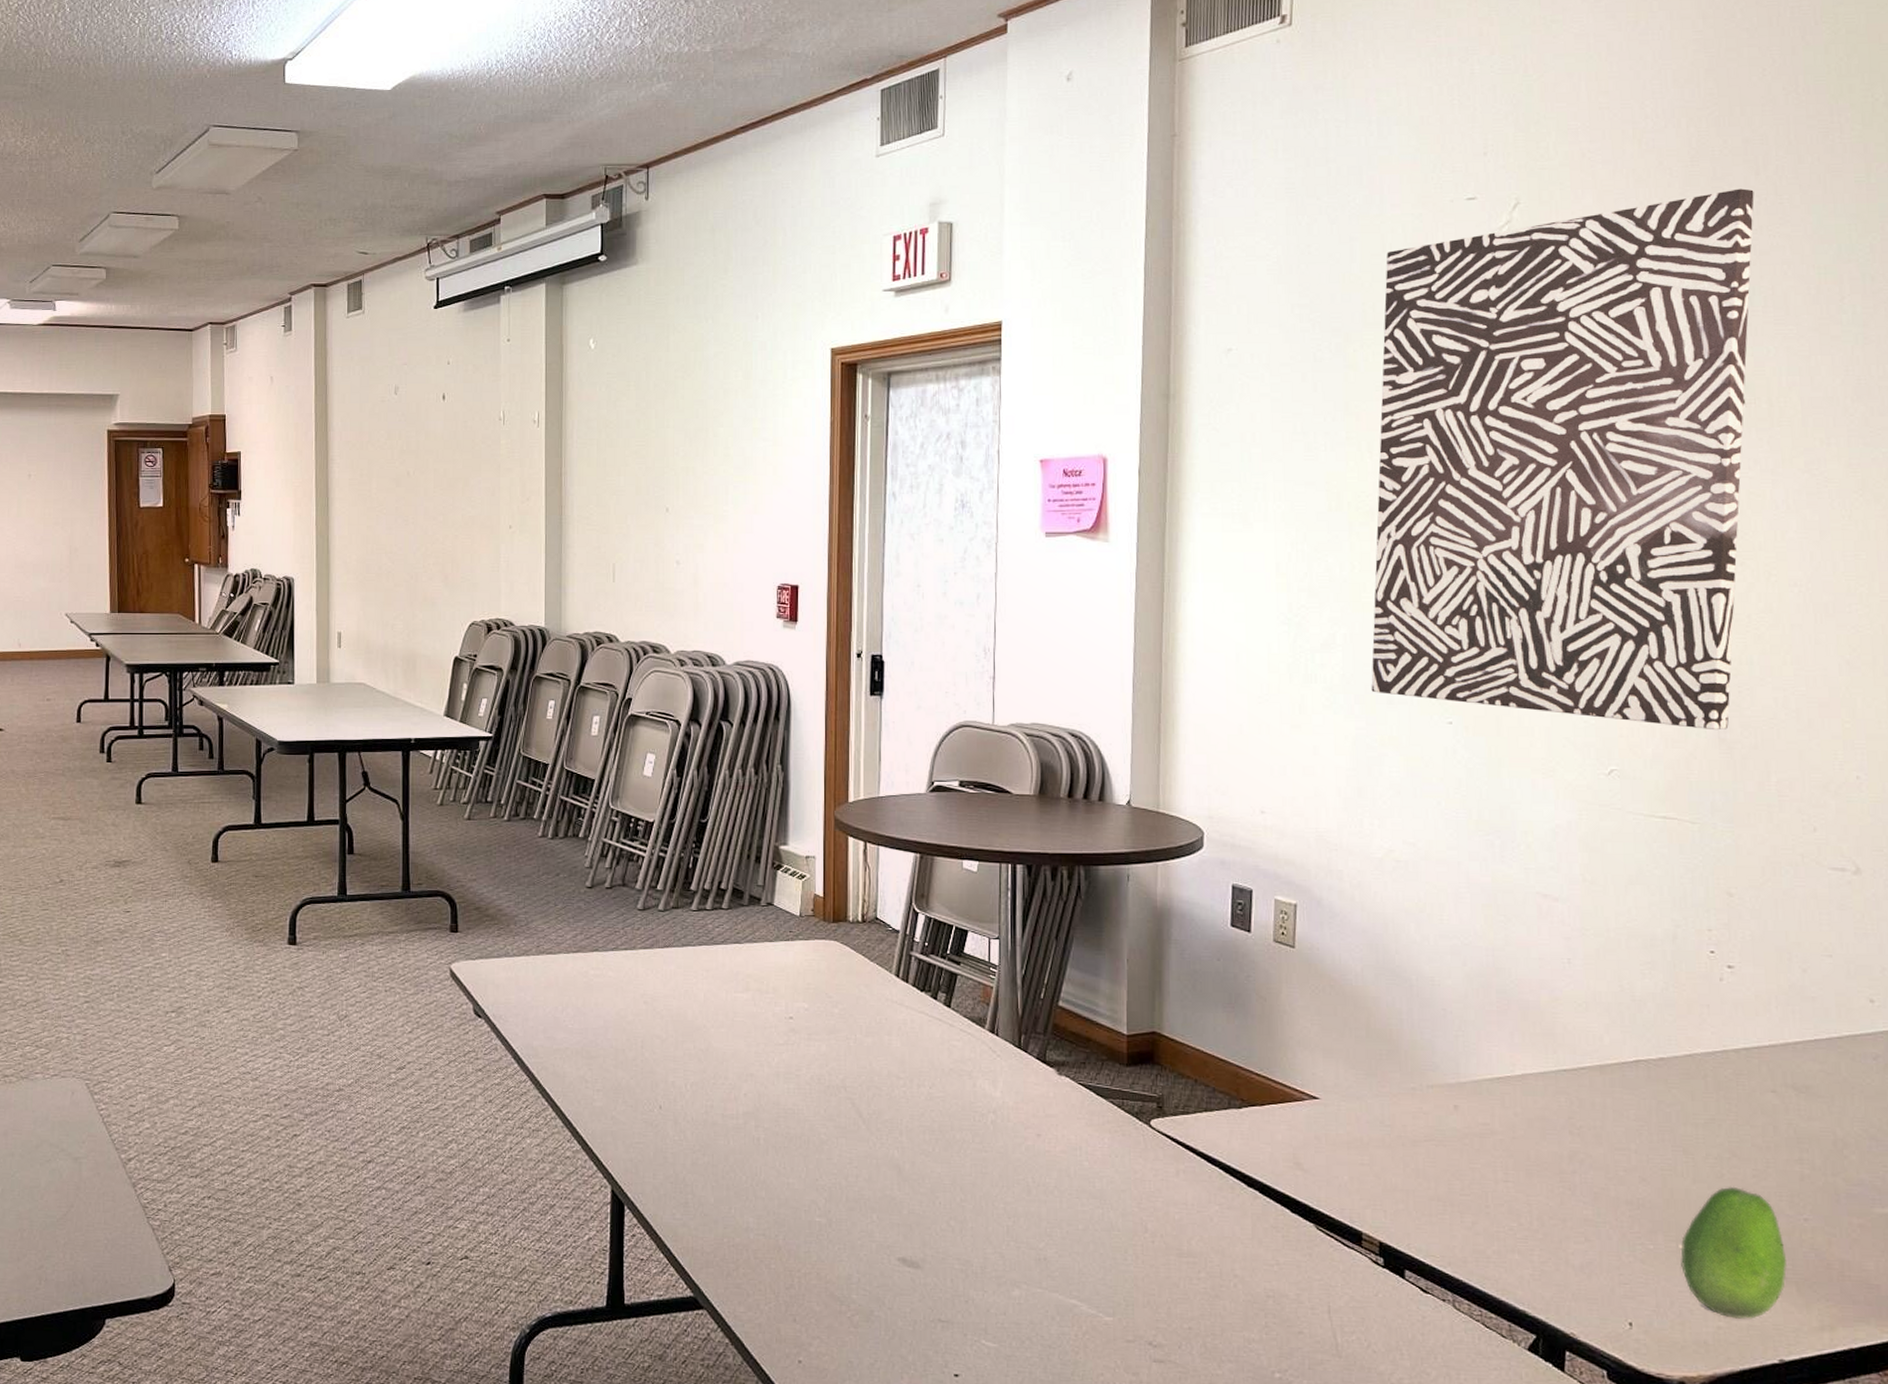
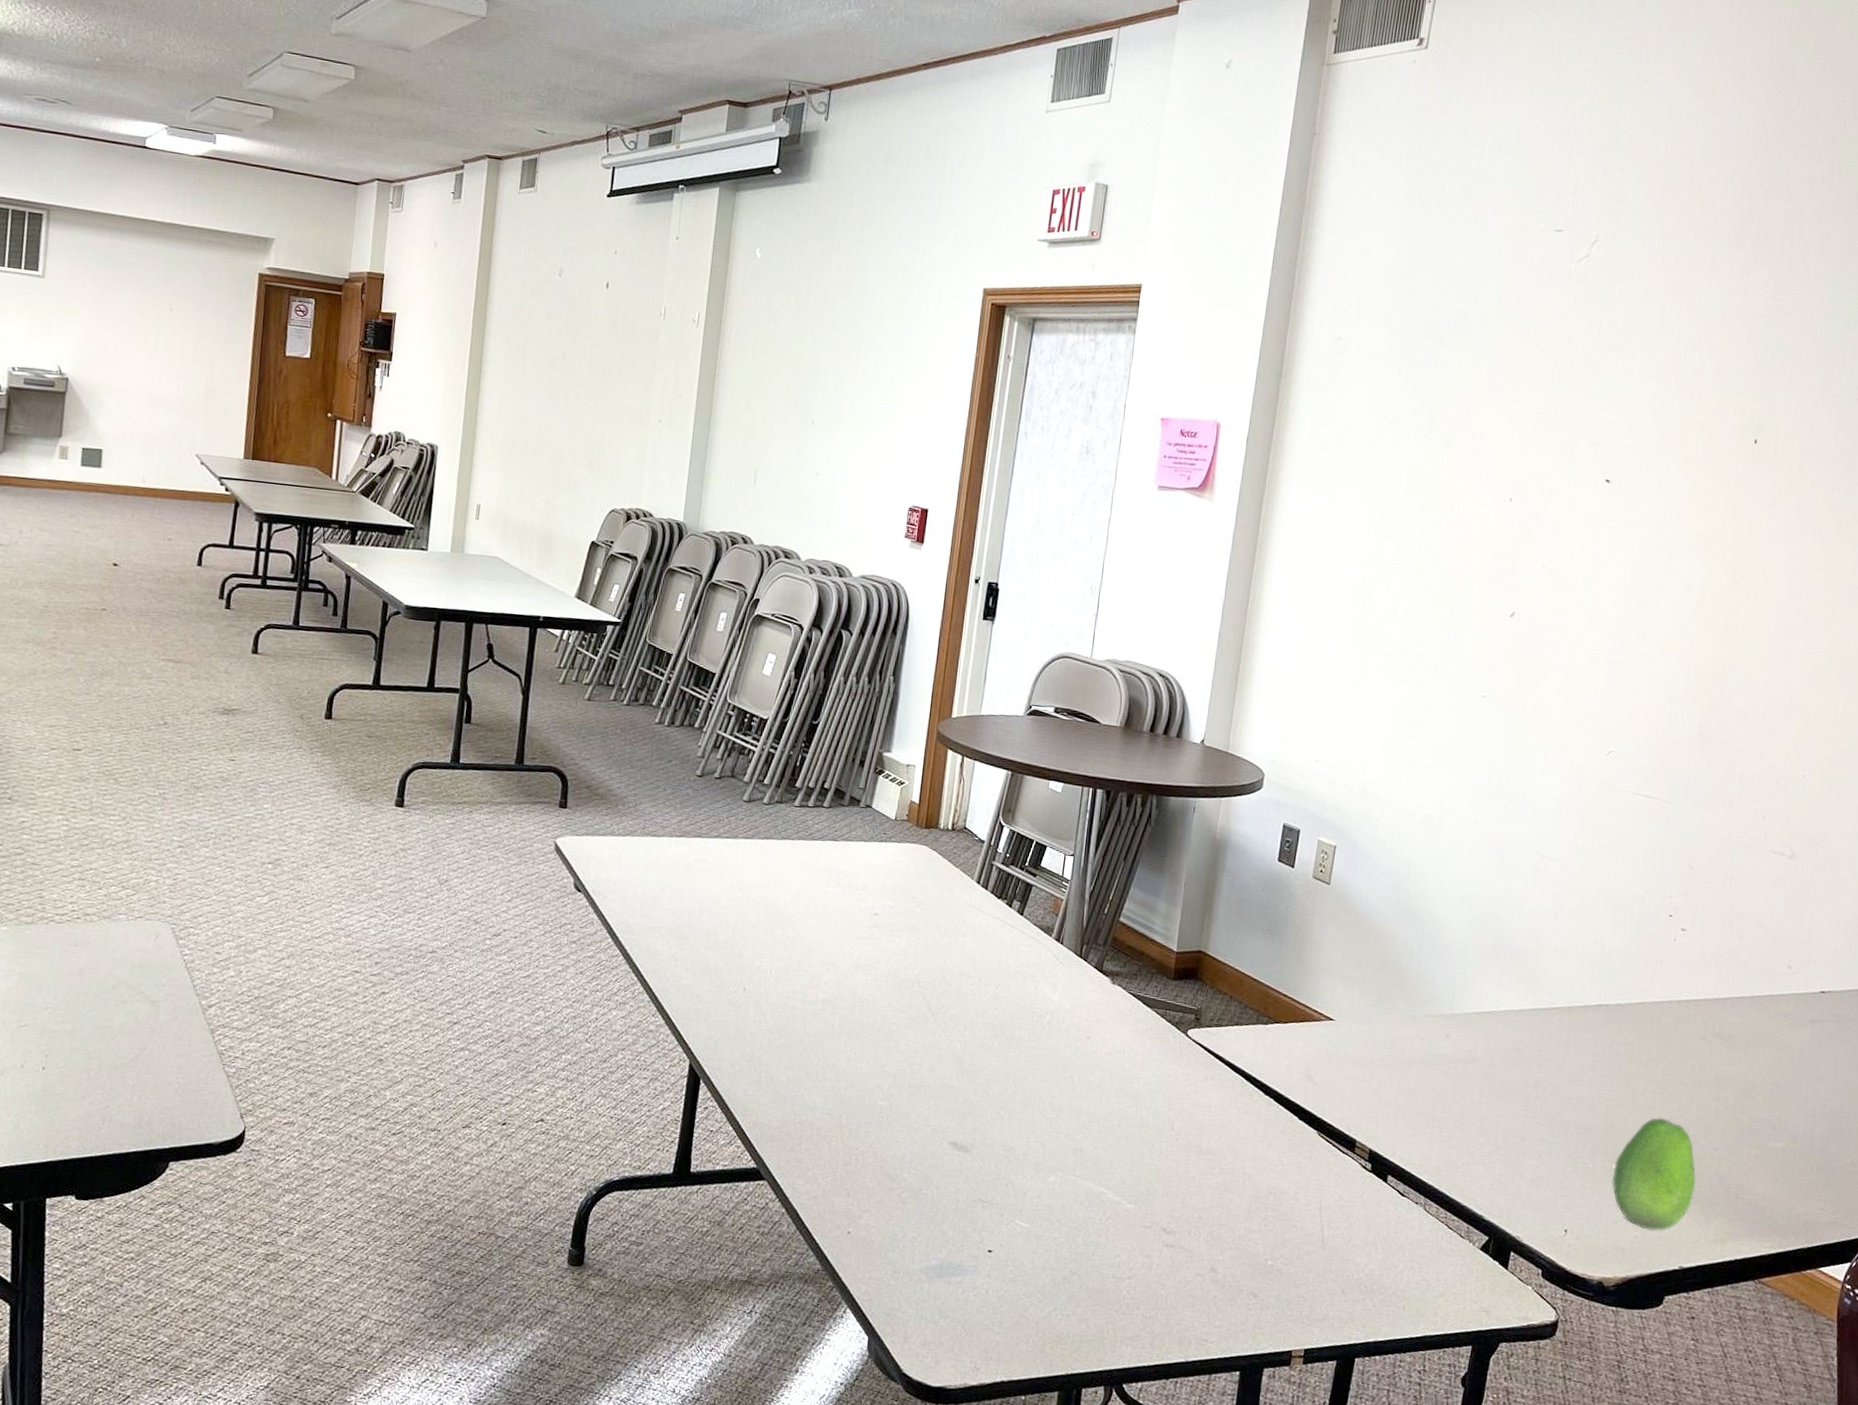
wall art: present [1371,188,1754,731] -> none [1422,254,1787,725]

